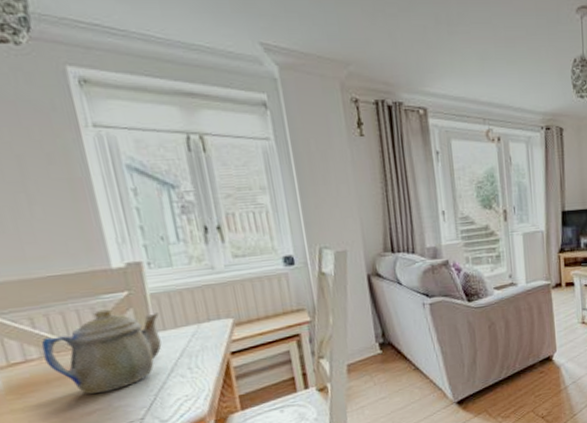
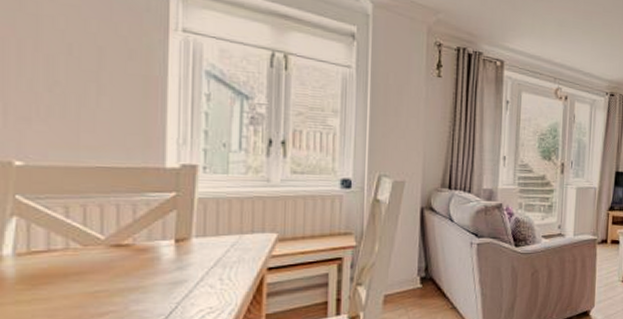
teapot: present [41,309,162,394] -> none [69,207,203,293]

